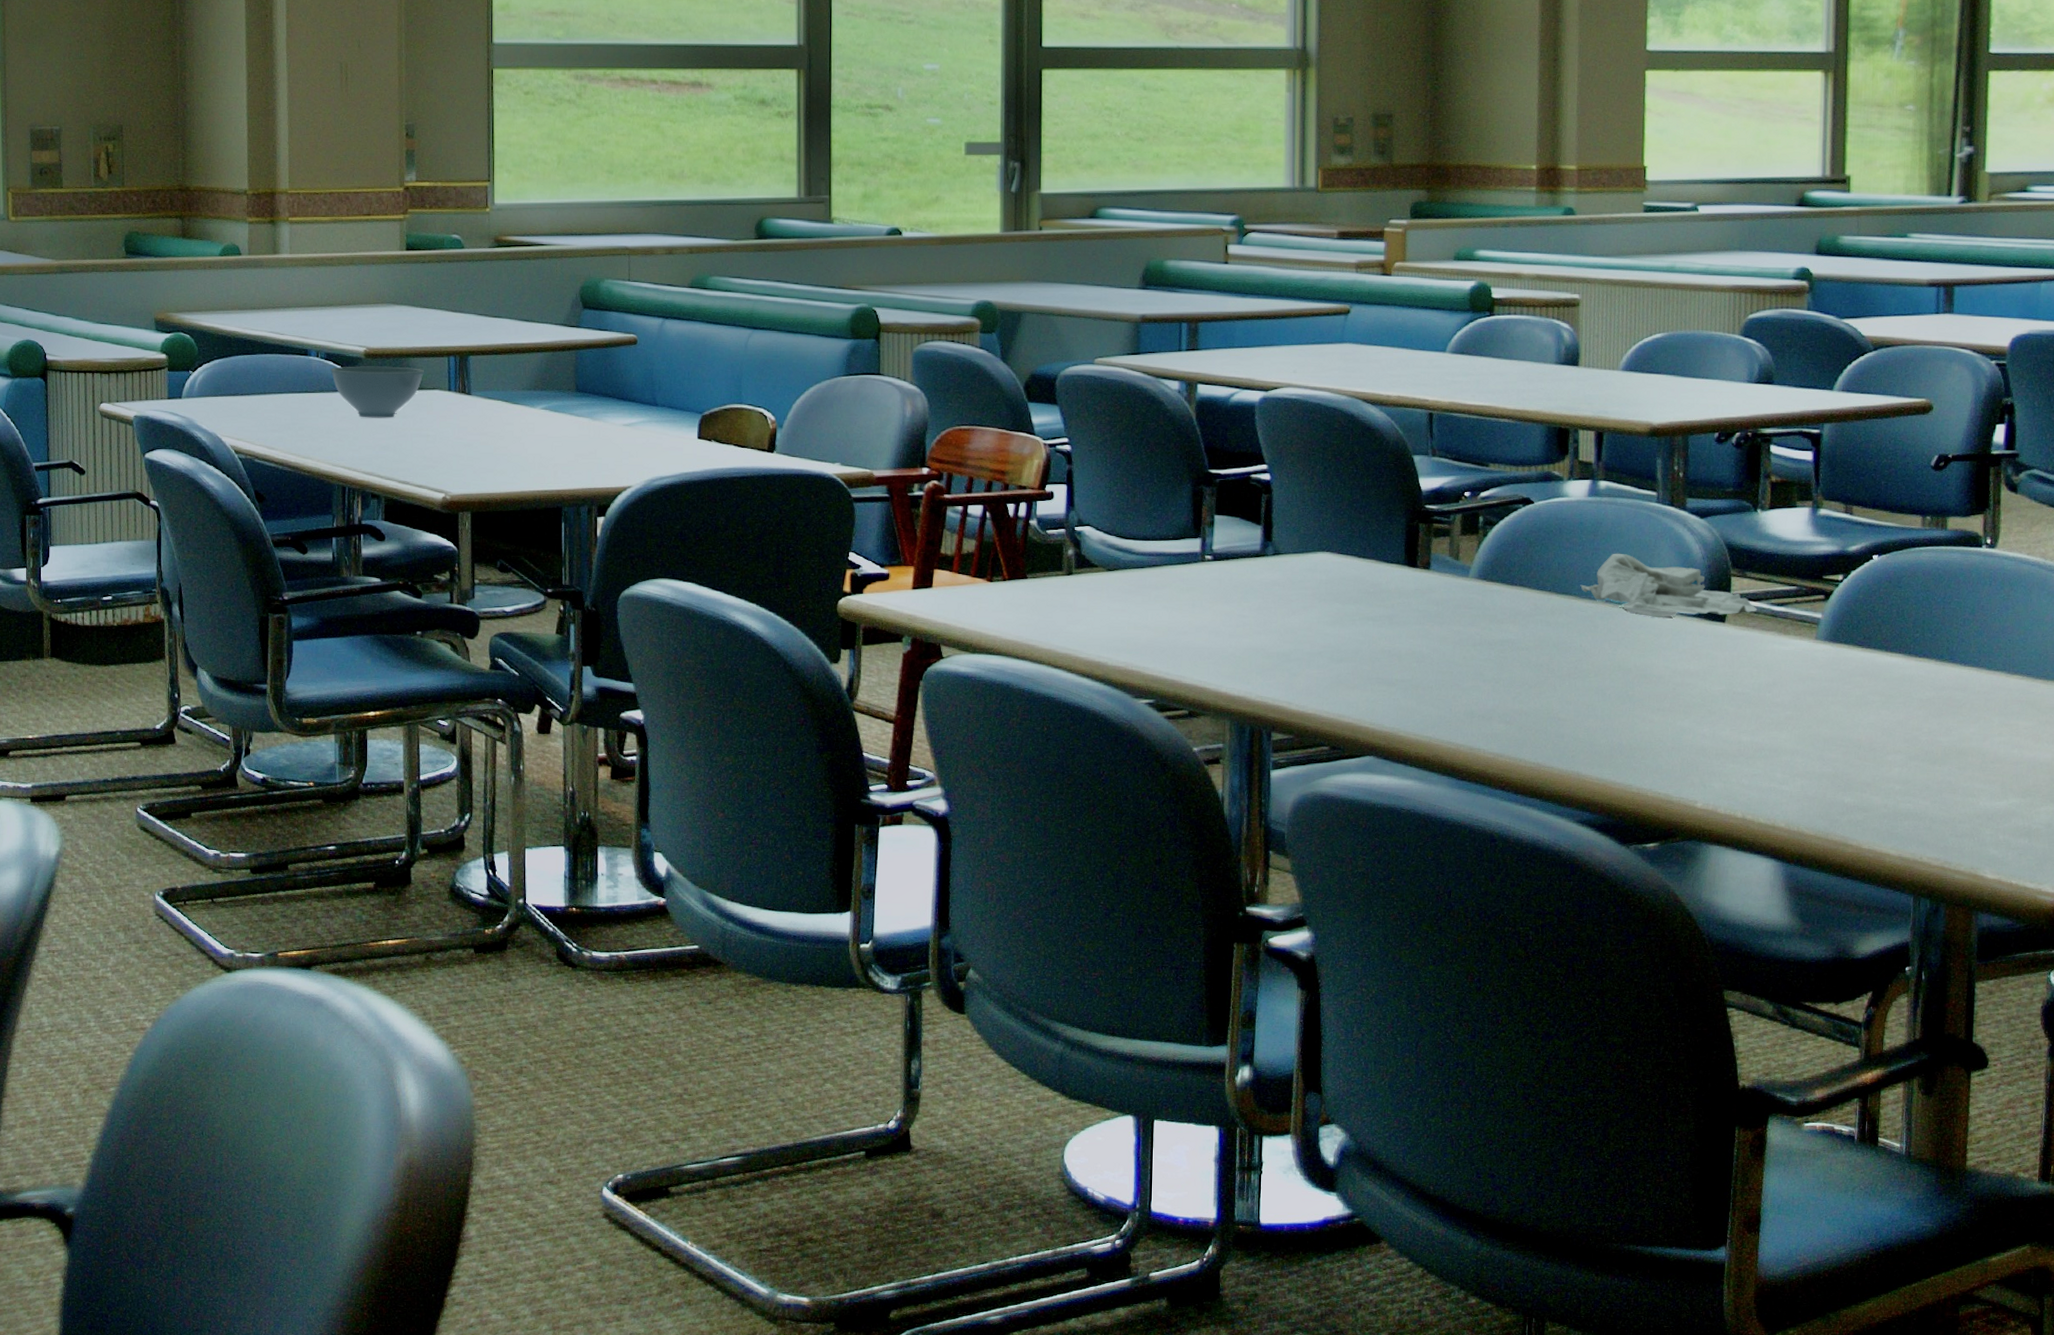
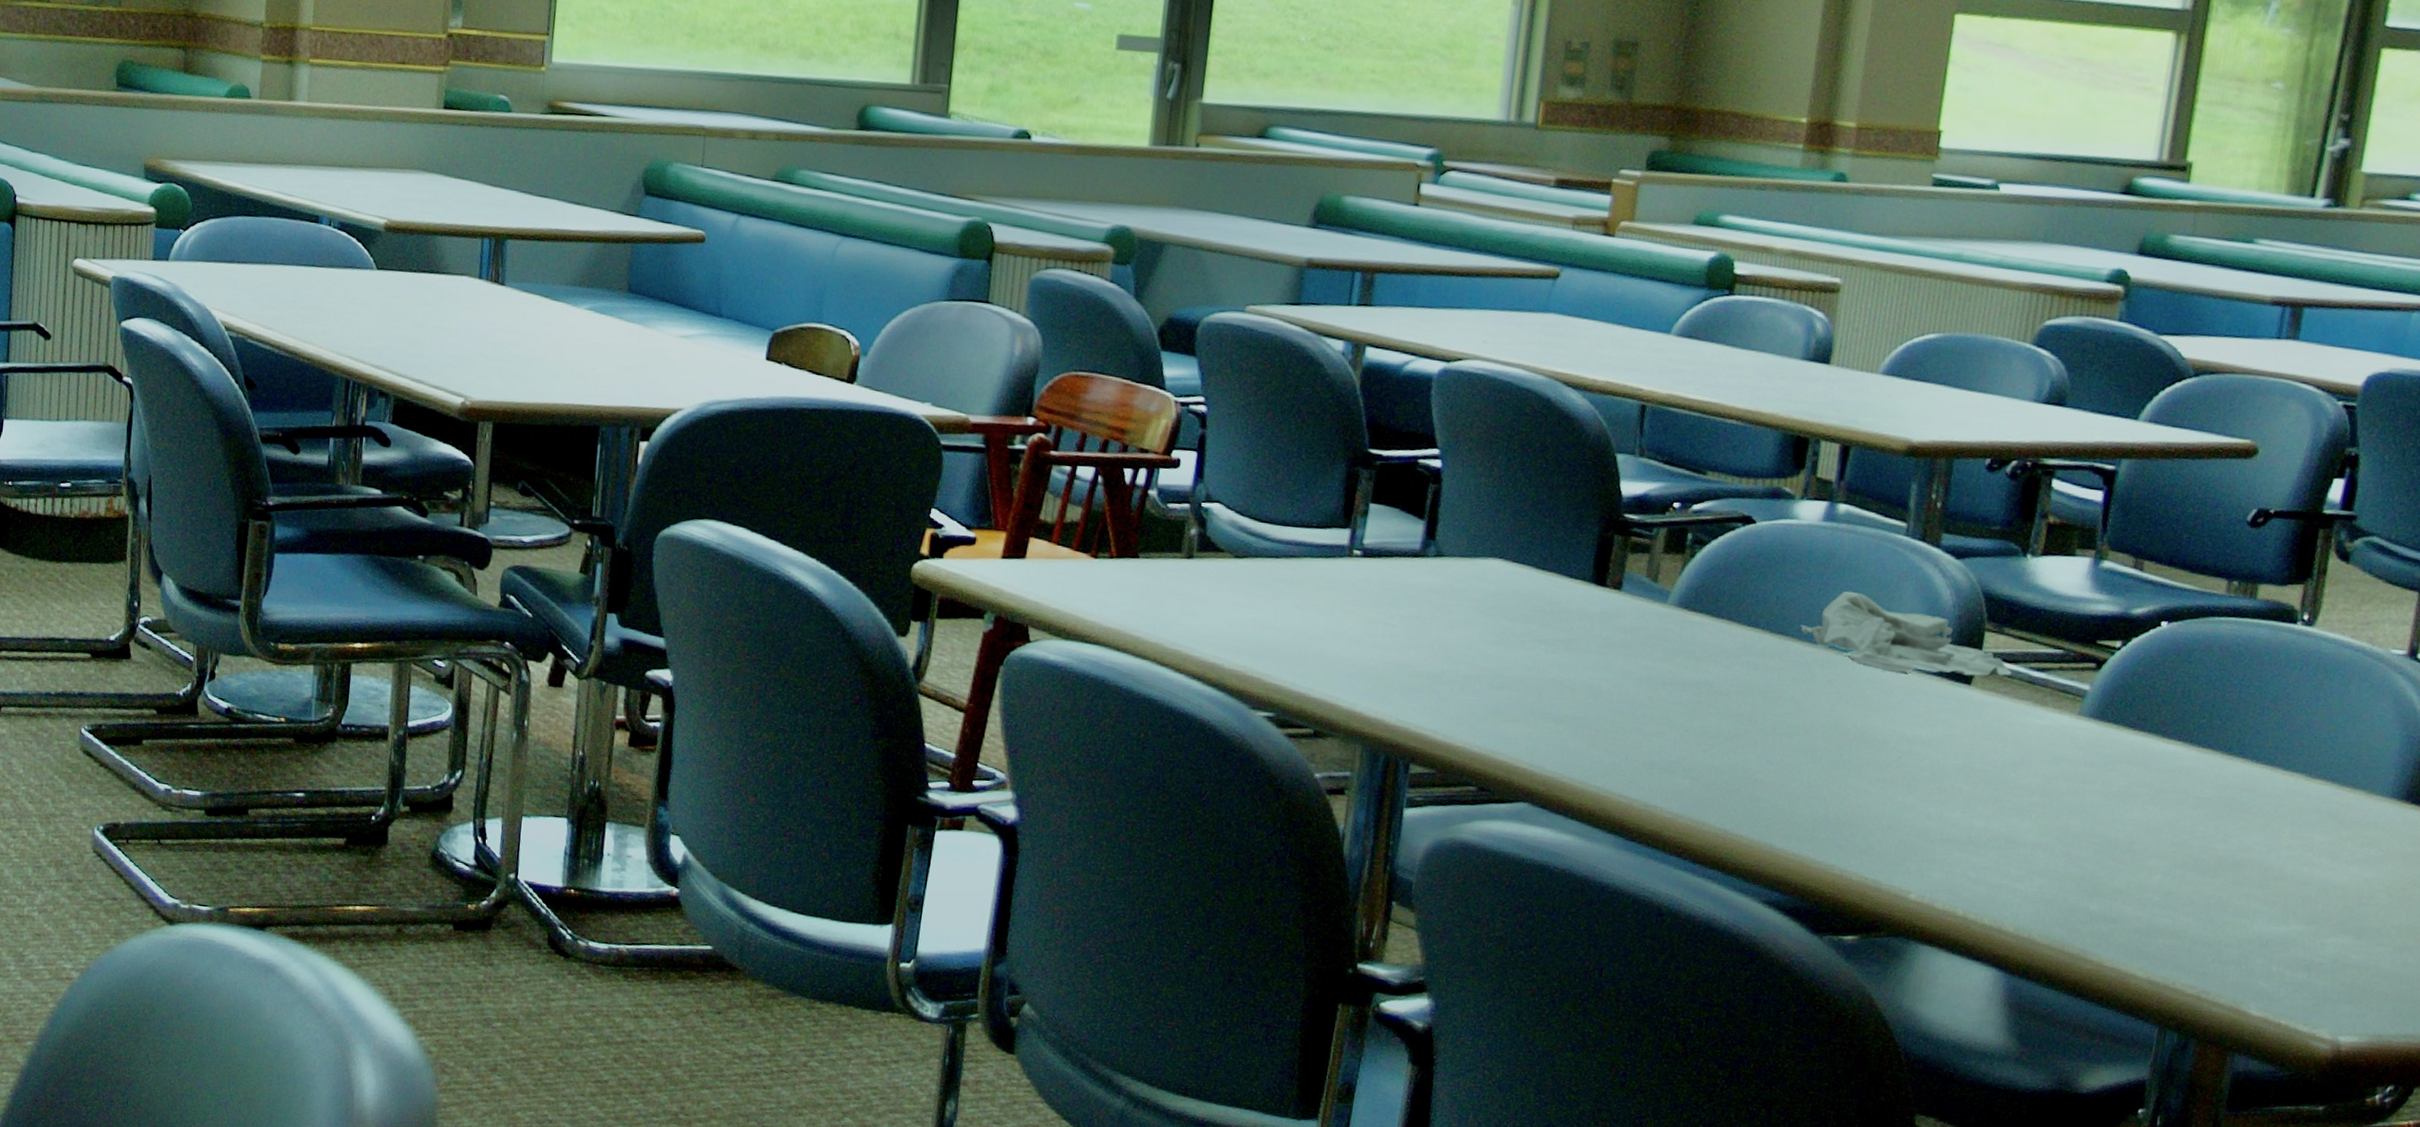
bowl: present [330,366,425,418] -> none [343,239,454,305]

